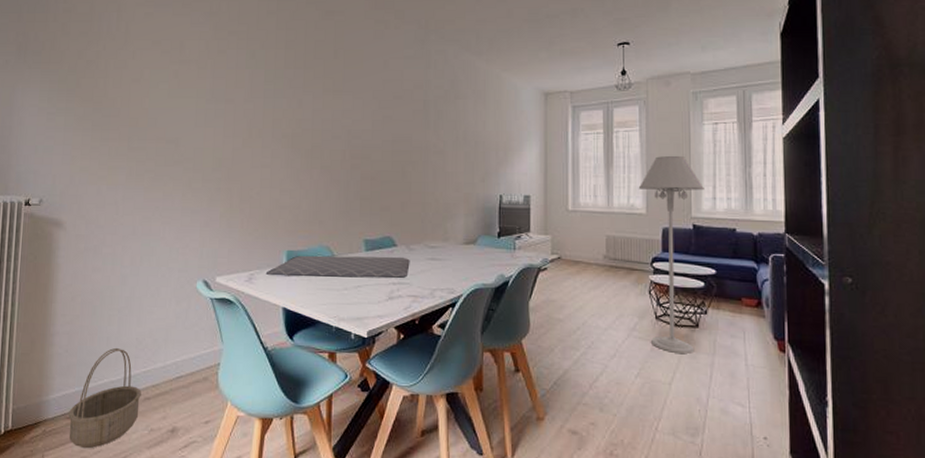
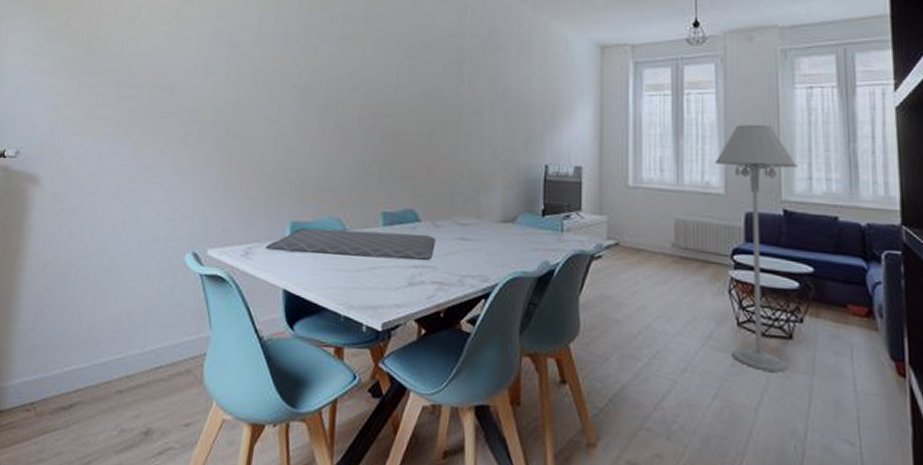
basket: present [67,347,141,449] -> none [27,327,114,449]

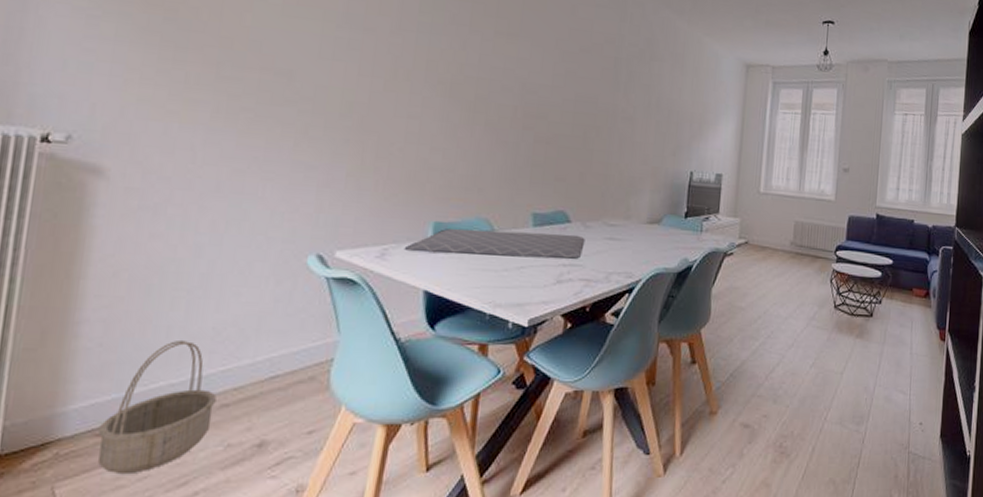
basket: none [27,327,114,449] -> present [96,339,217,475]
floor lamp: present [714,124,797,374] -> none [828,142,890,344]

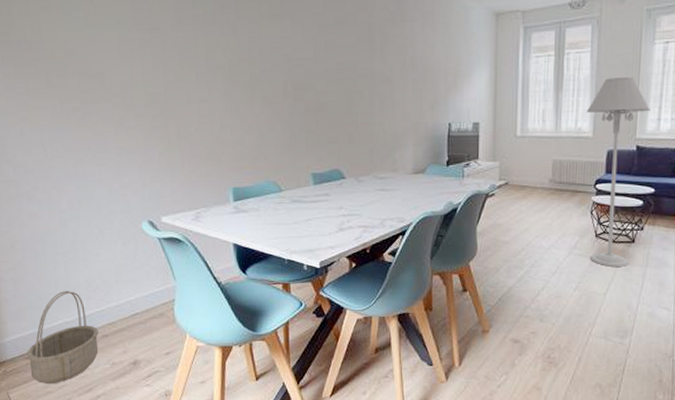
placemat: present [405,228,585,259] -> none [214,189,359,213]
floor lamp: none [828,142,890,344] -> present [586,76,650,268]

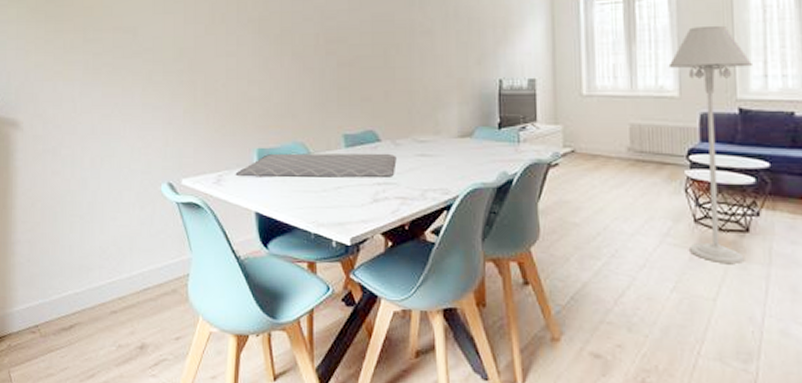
basket: present [26,290,99,384] -> none [32,256,107,365]
placemat: none [214,189,359,213] -> present [236,153,397,178]

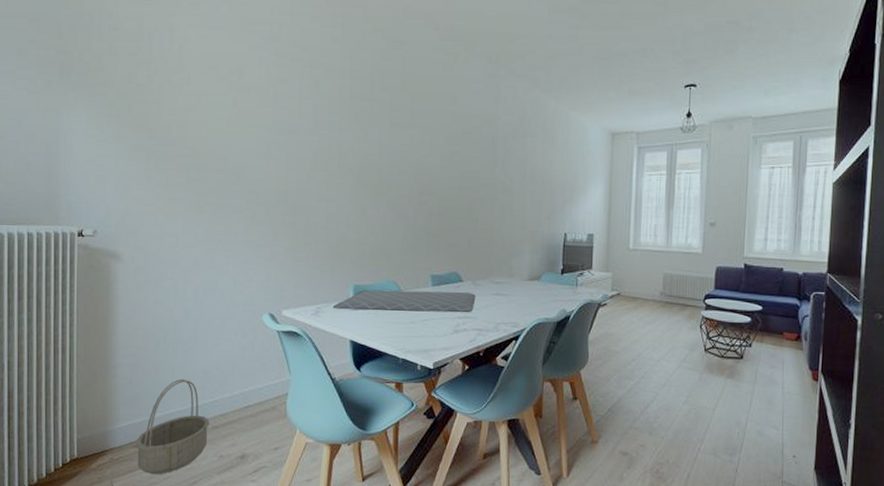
basket: none [32,256,107,365] -> present [135,378,209,475]
floor lamp: present [668,25,752,265] -> none [696,197,757,384]

